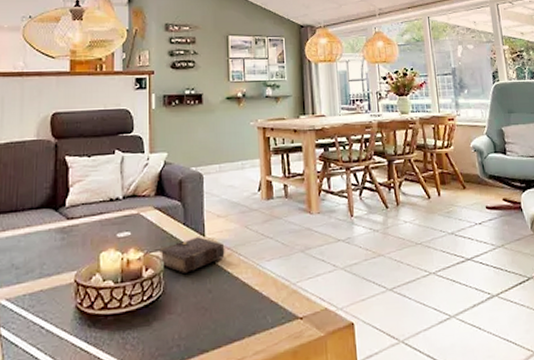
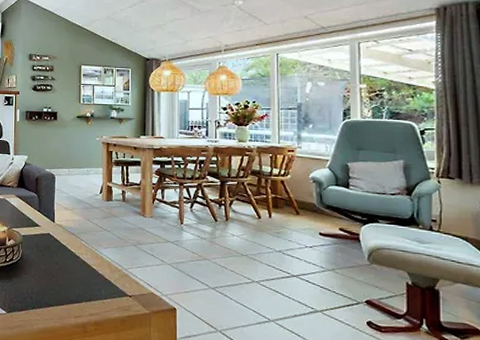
book: present [159,237,232,273] -> none [19,222,76,247]

